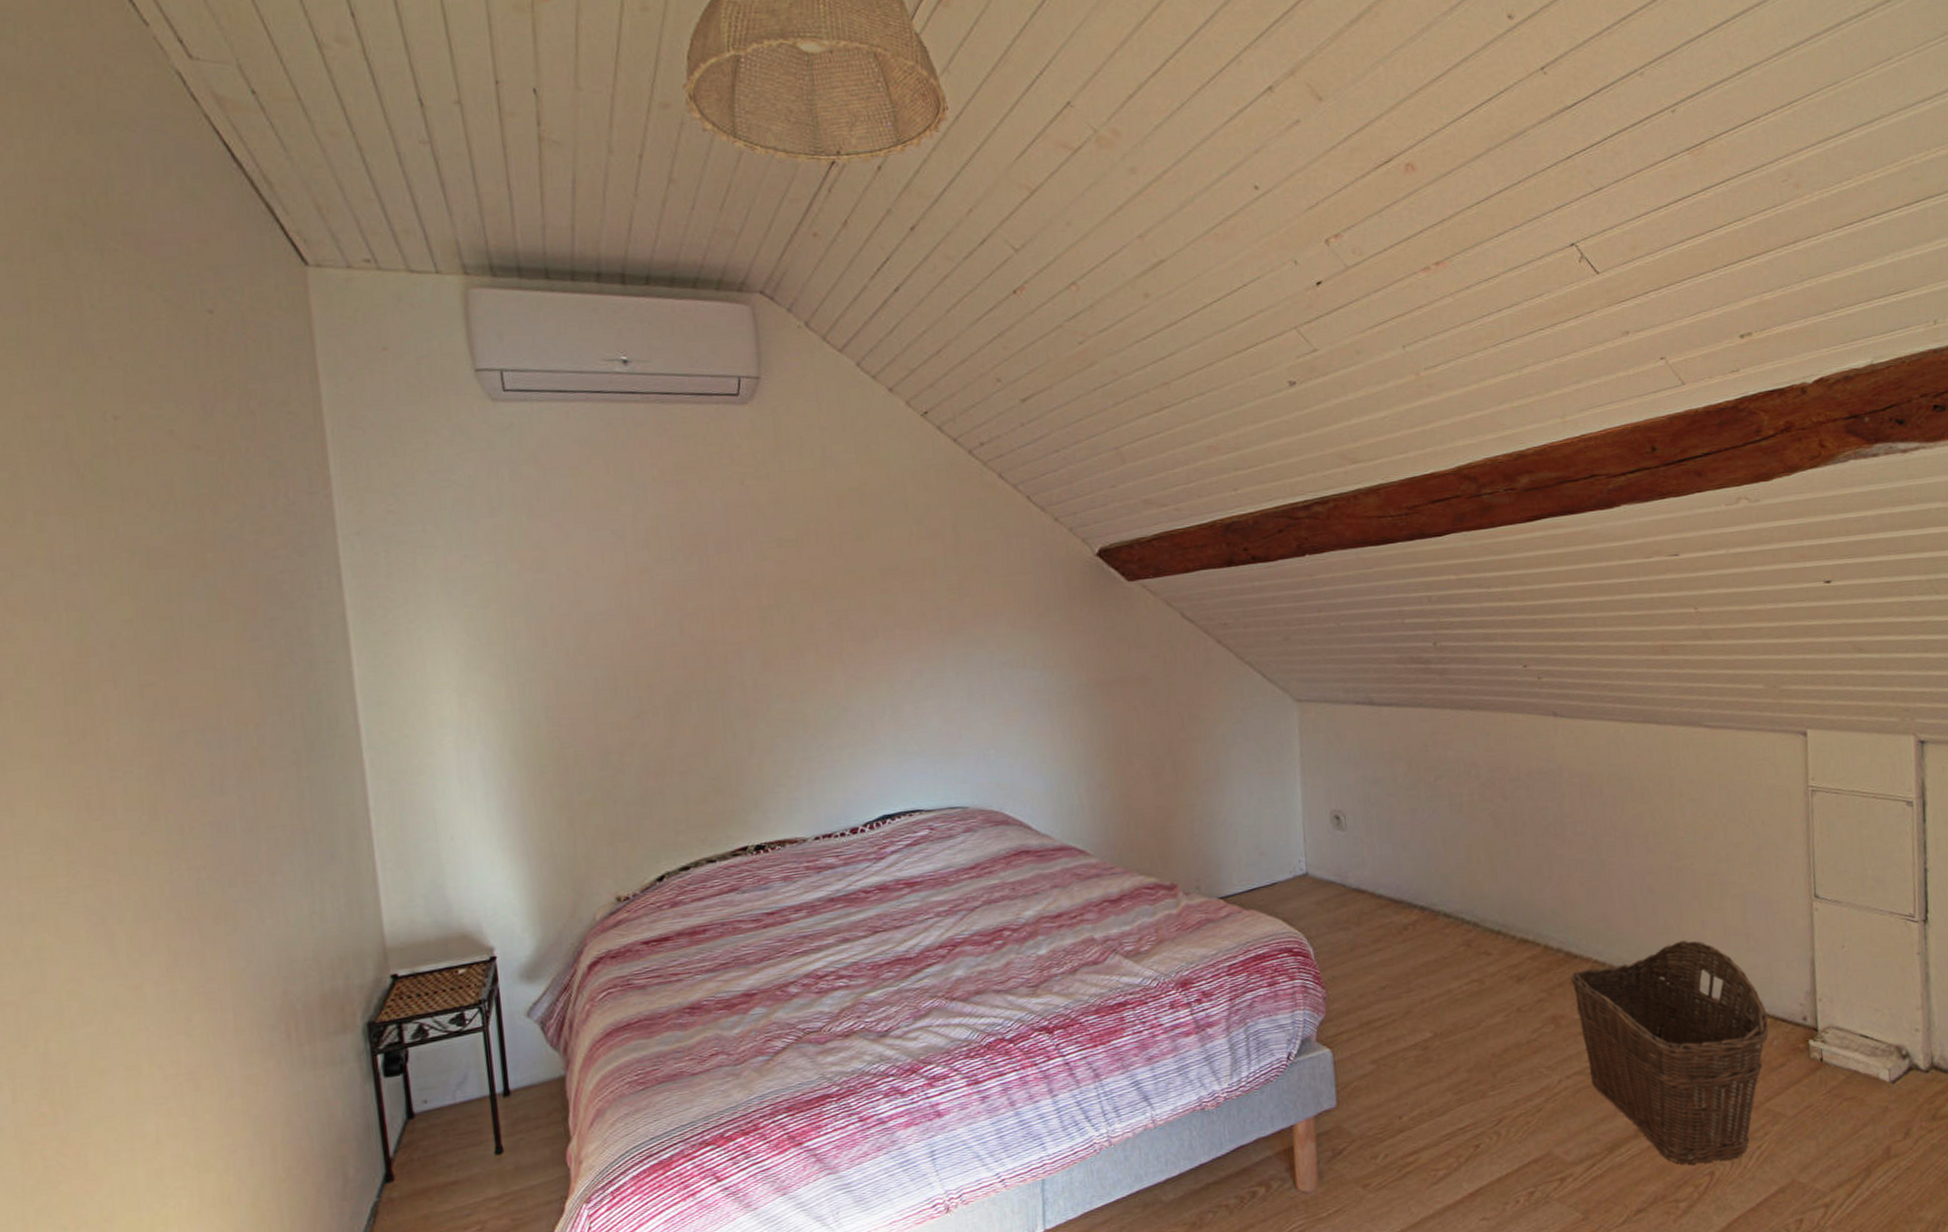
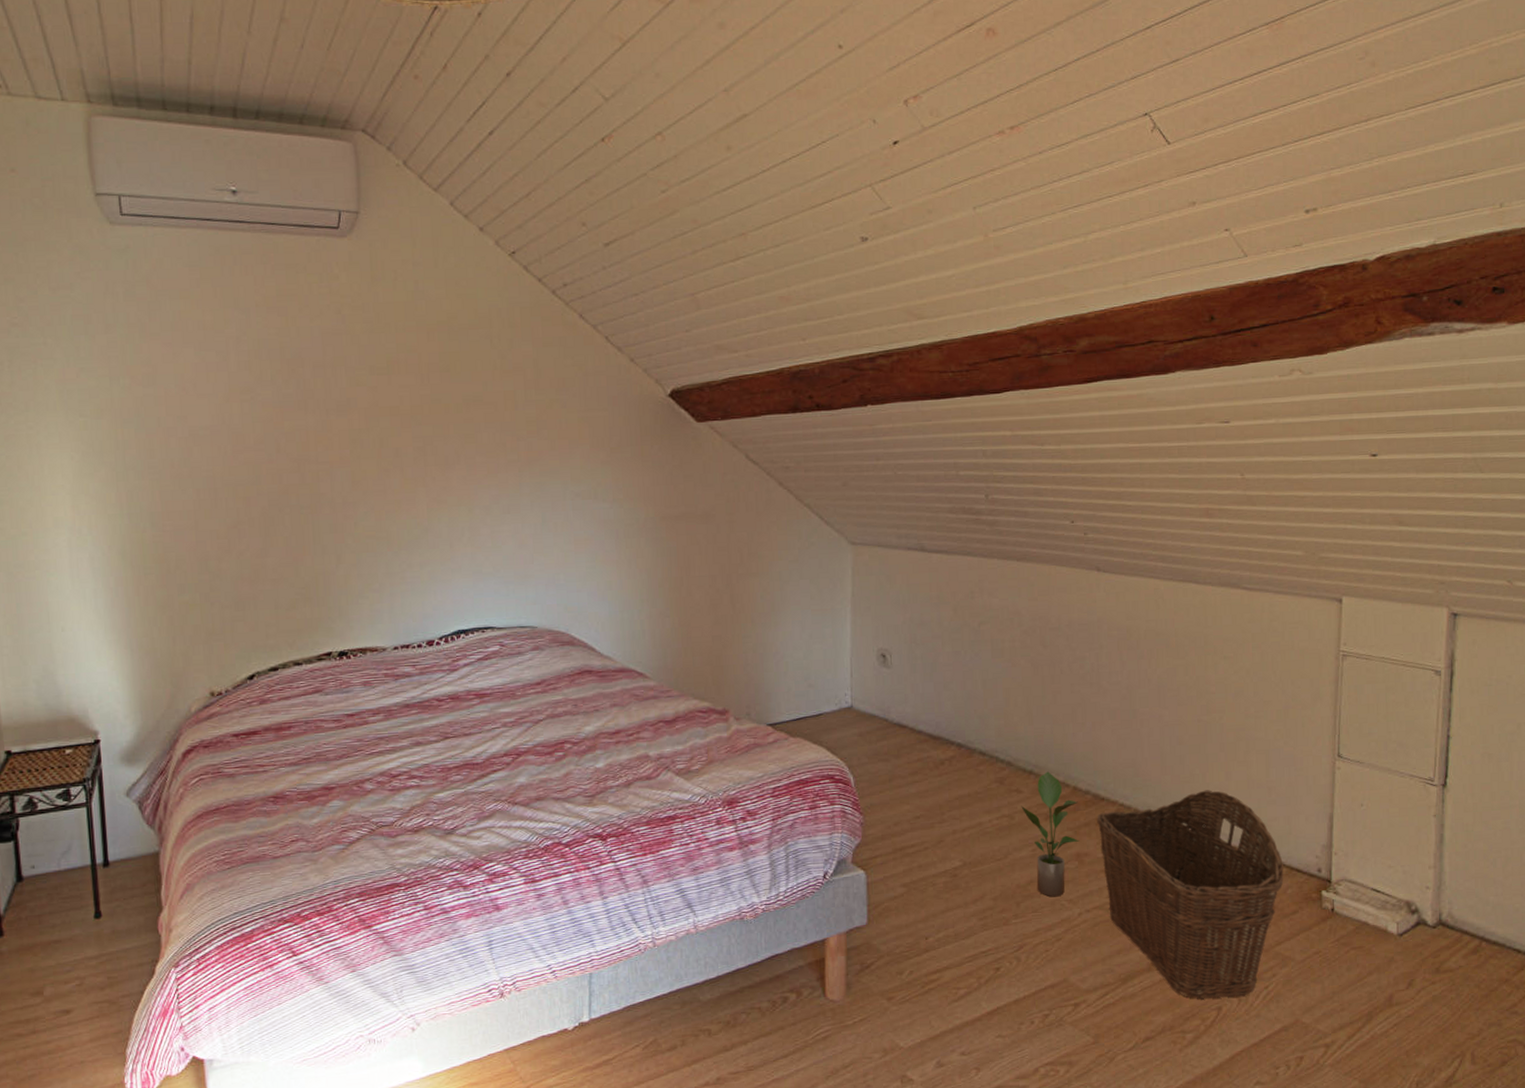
potted plant: none [1491,930,1554,1065] -> present [1021,771,1079,897]

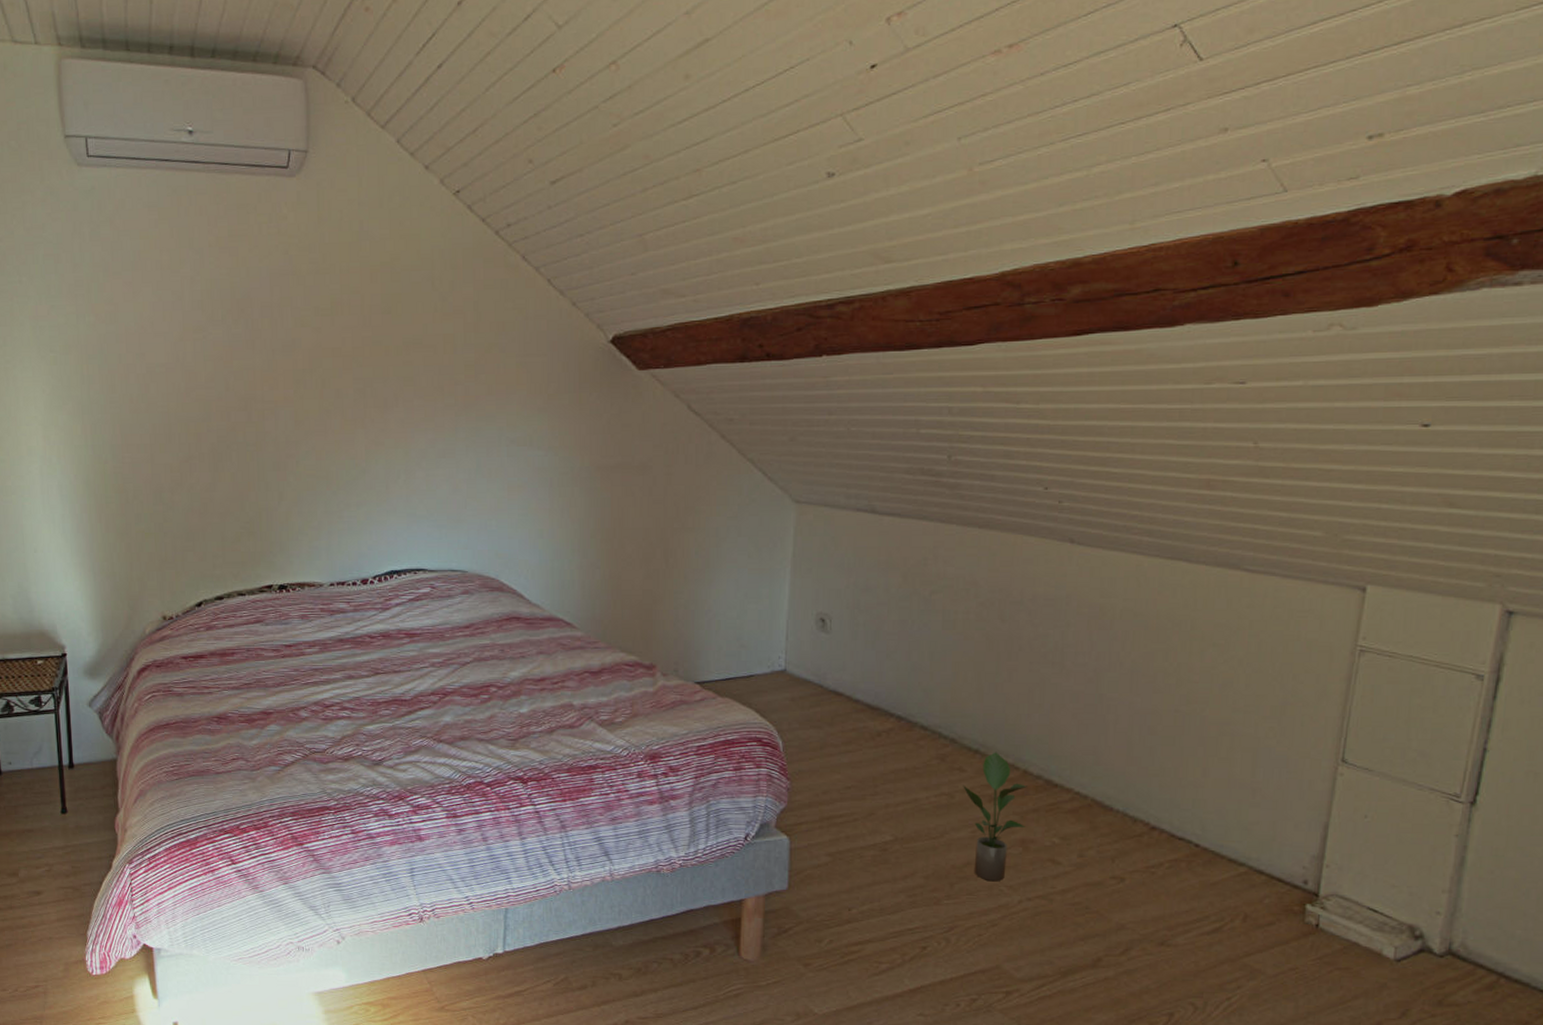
wicker basket: present [1097,790,1284,1000] -> none [1047,785,1262,1005]

